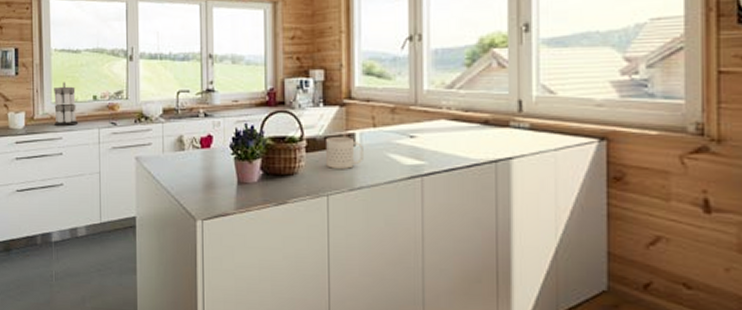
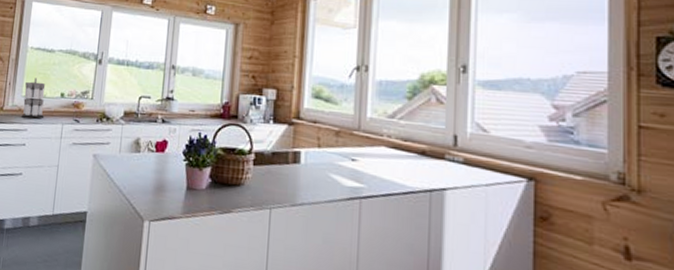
mug: present [326,137,364,169] -> none [272,153,308,185]

